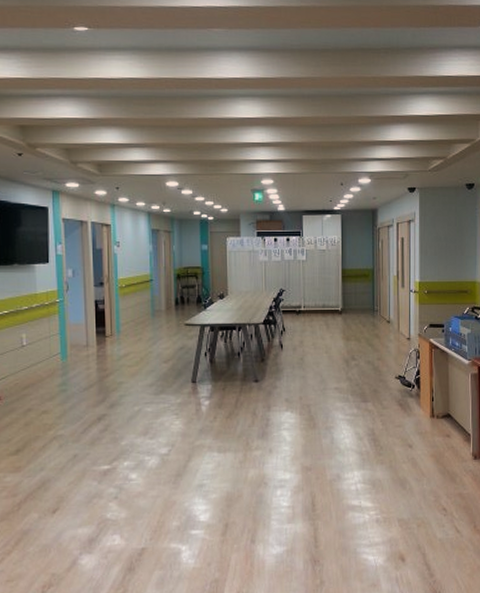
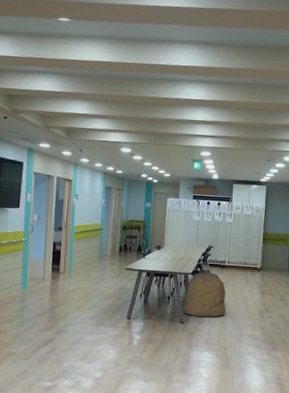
bag: none [257,317,306,372] -> present [184,268,226,317]

